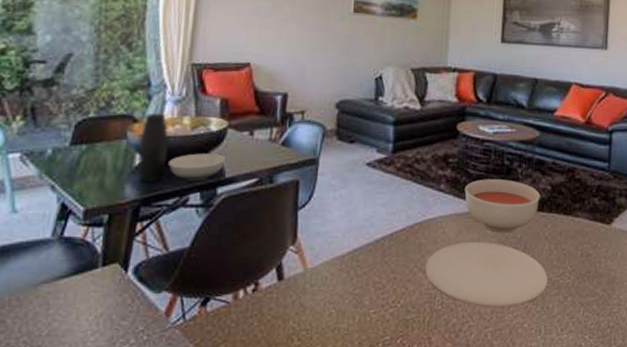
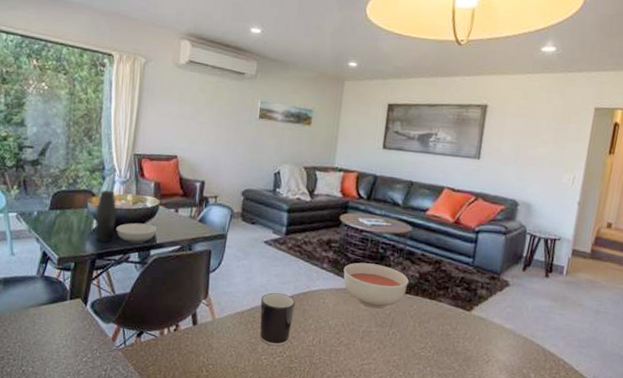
mug: none [365,227,409,295] -> present [260,292,295,346]
plate: present [425,242,548,308] -> none [307,312,411,369]

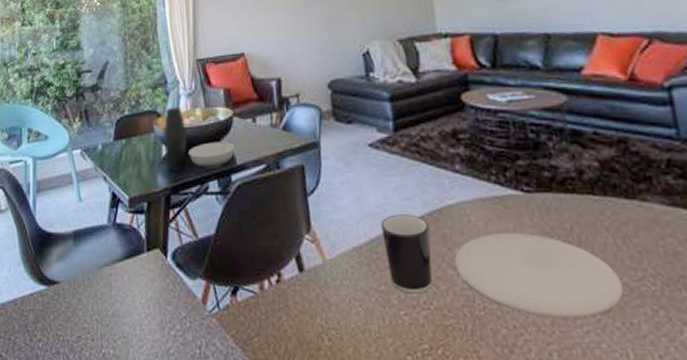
plate: none [307,312,411,369] -> present [455,233,624,320]
bowl: present [343,262,409,309] -> none [484,156,587,222]

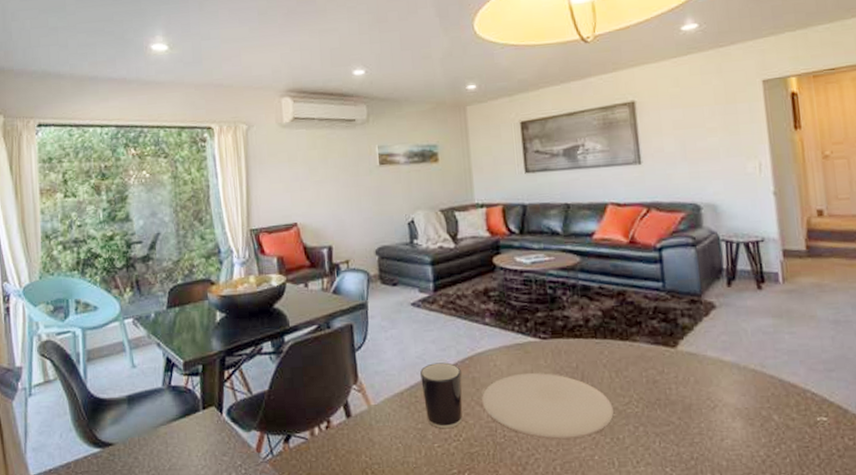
vase: present [164,106,188,172] -> none [218,274,242,336]
bowl: present [188,142,236,169] -> none [242,306,289,332]

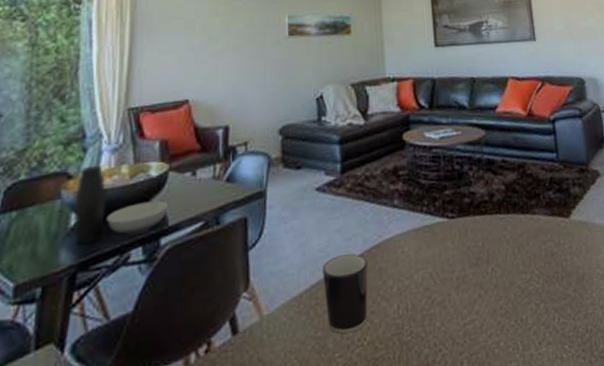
vase: none [218,274,242,336] -> present [74,164,108,245]
bowl: none [242,306,289,332] -> present [107,200,169,235]
plate: present [482,373,614,440] -> none [388,255,517,331]

